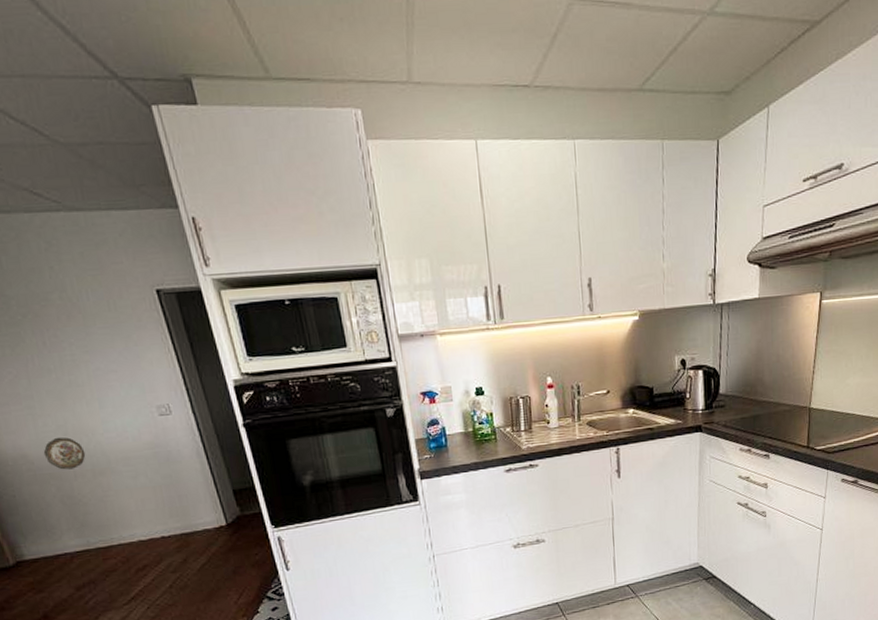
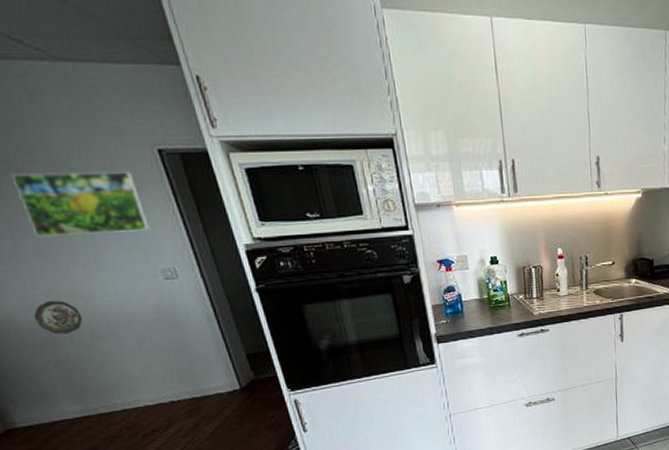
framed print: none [28,312,148,376] -> present [10,172,151,236]

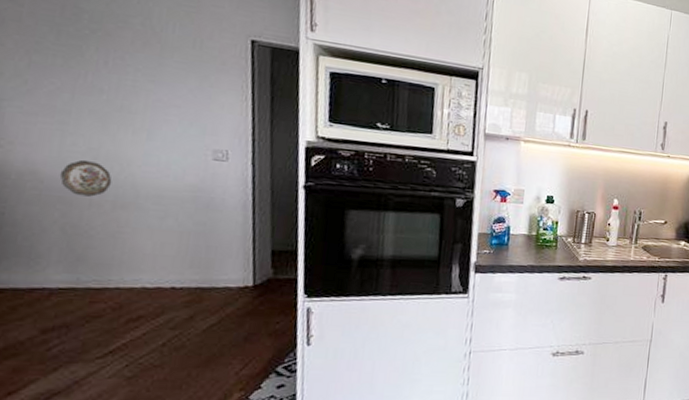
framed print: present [10,172,151,236] -> none [96,35,219,111]

